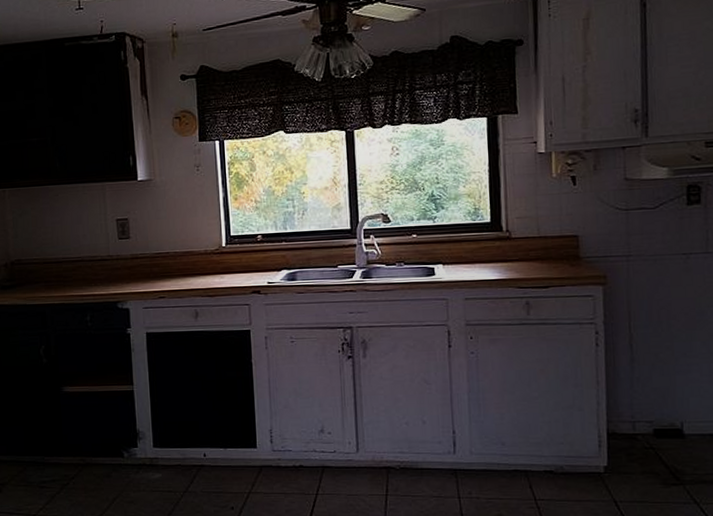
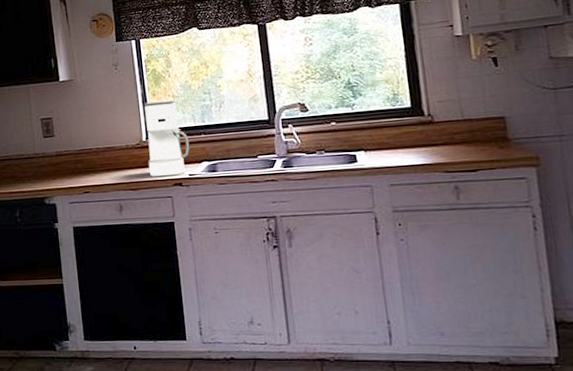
coffee maker: none [225,204,270,284] -> present [144,99,190,177]

